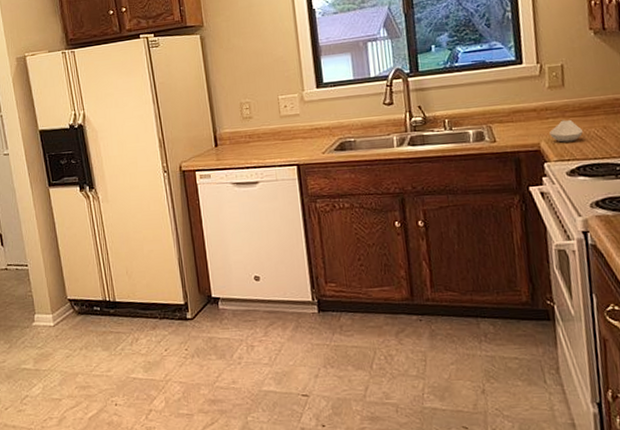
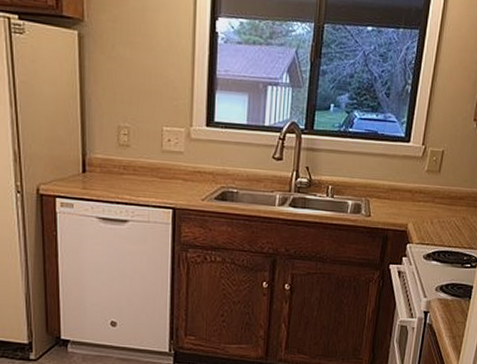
spoon rest: present [549,119,584,143] -> none [418,205,446,227]

